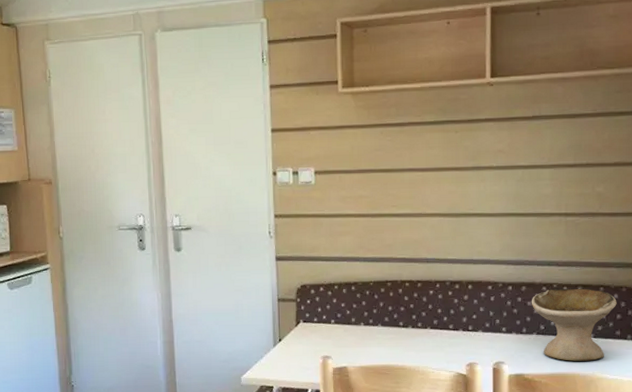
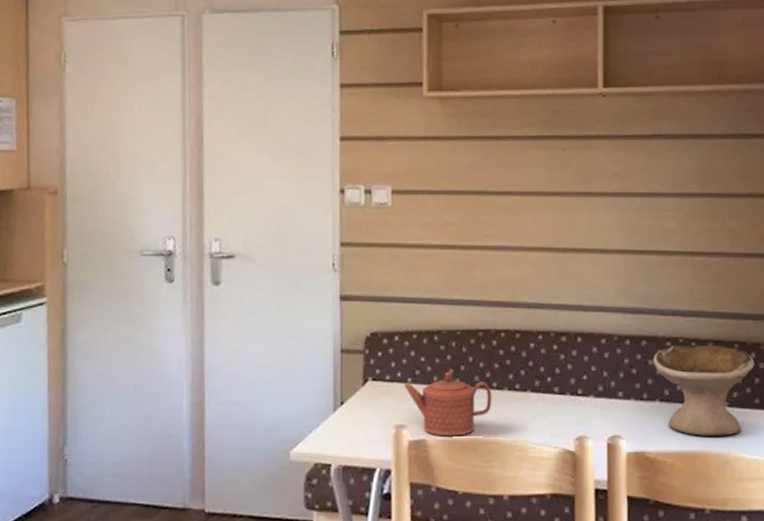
teapot: none [328,314,399,364] -> present [403,371,492,437]

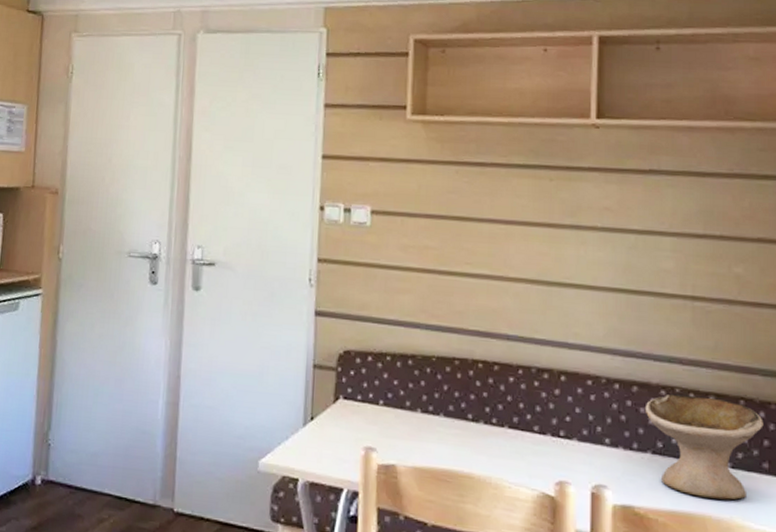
teapot: present [403,371,492,437] -> none [375,397,467,466]

